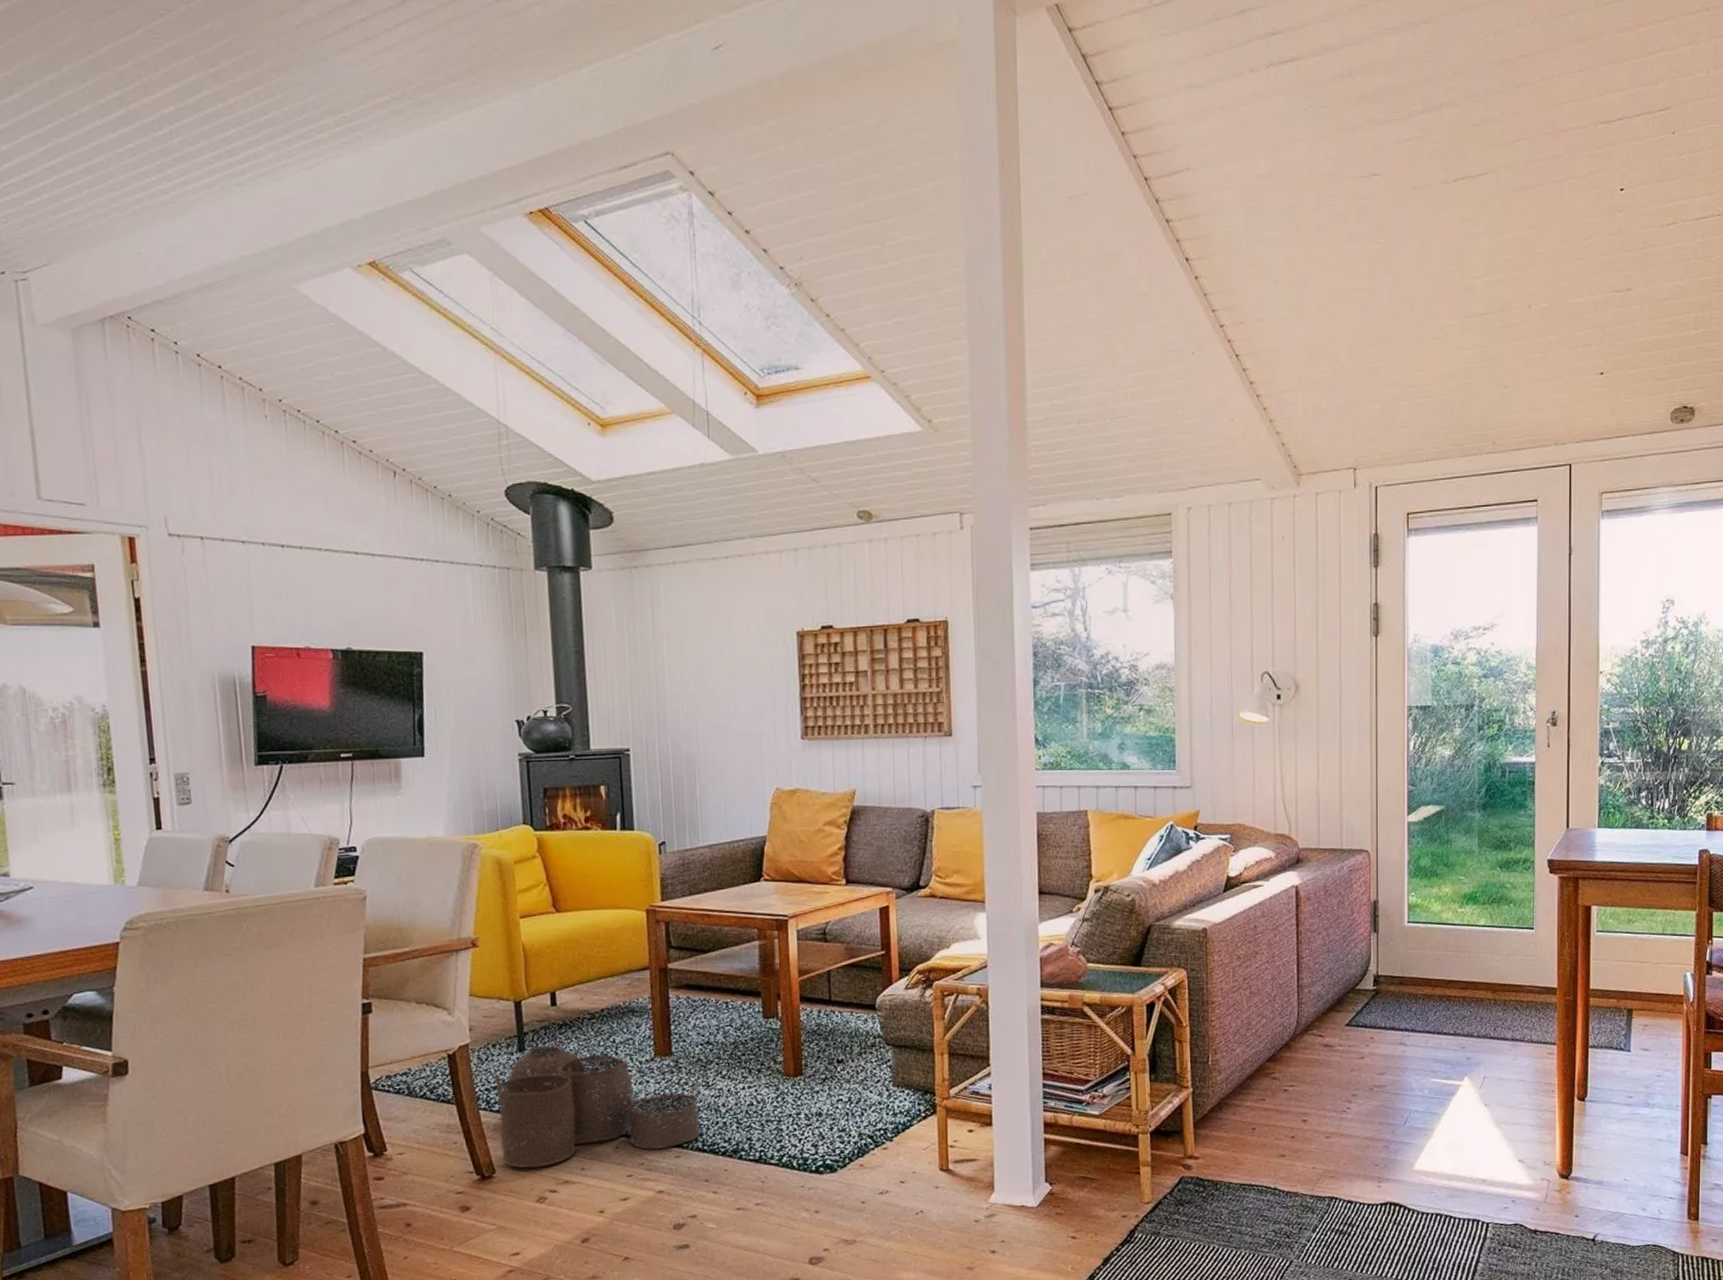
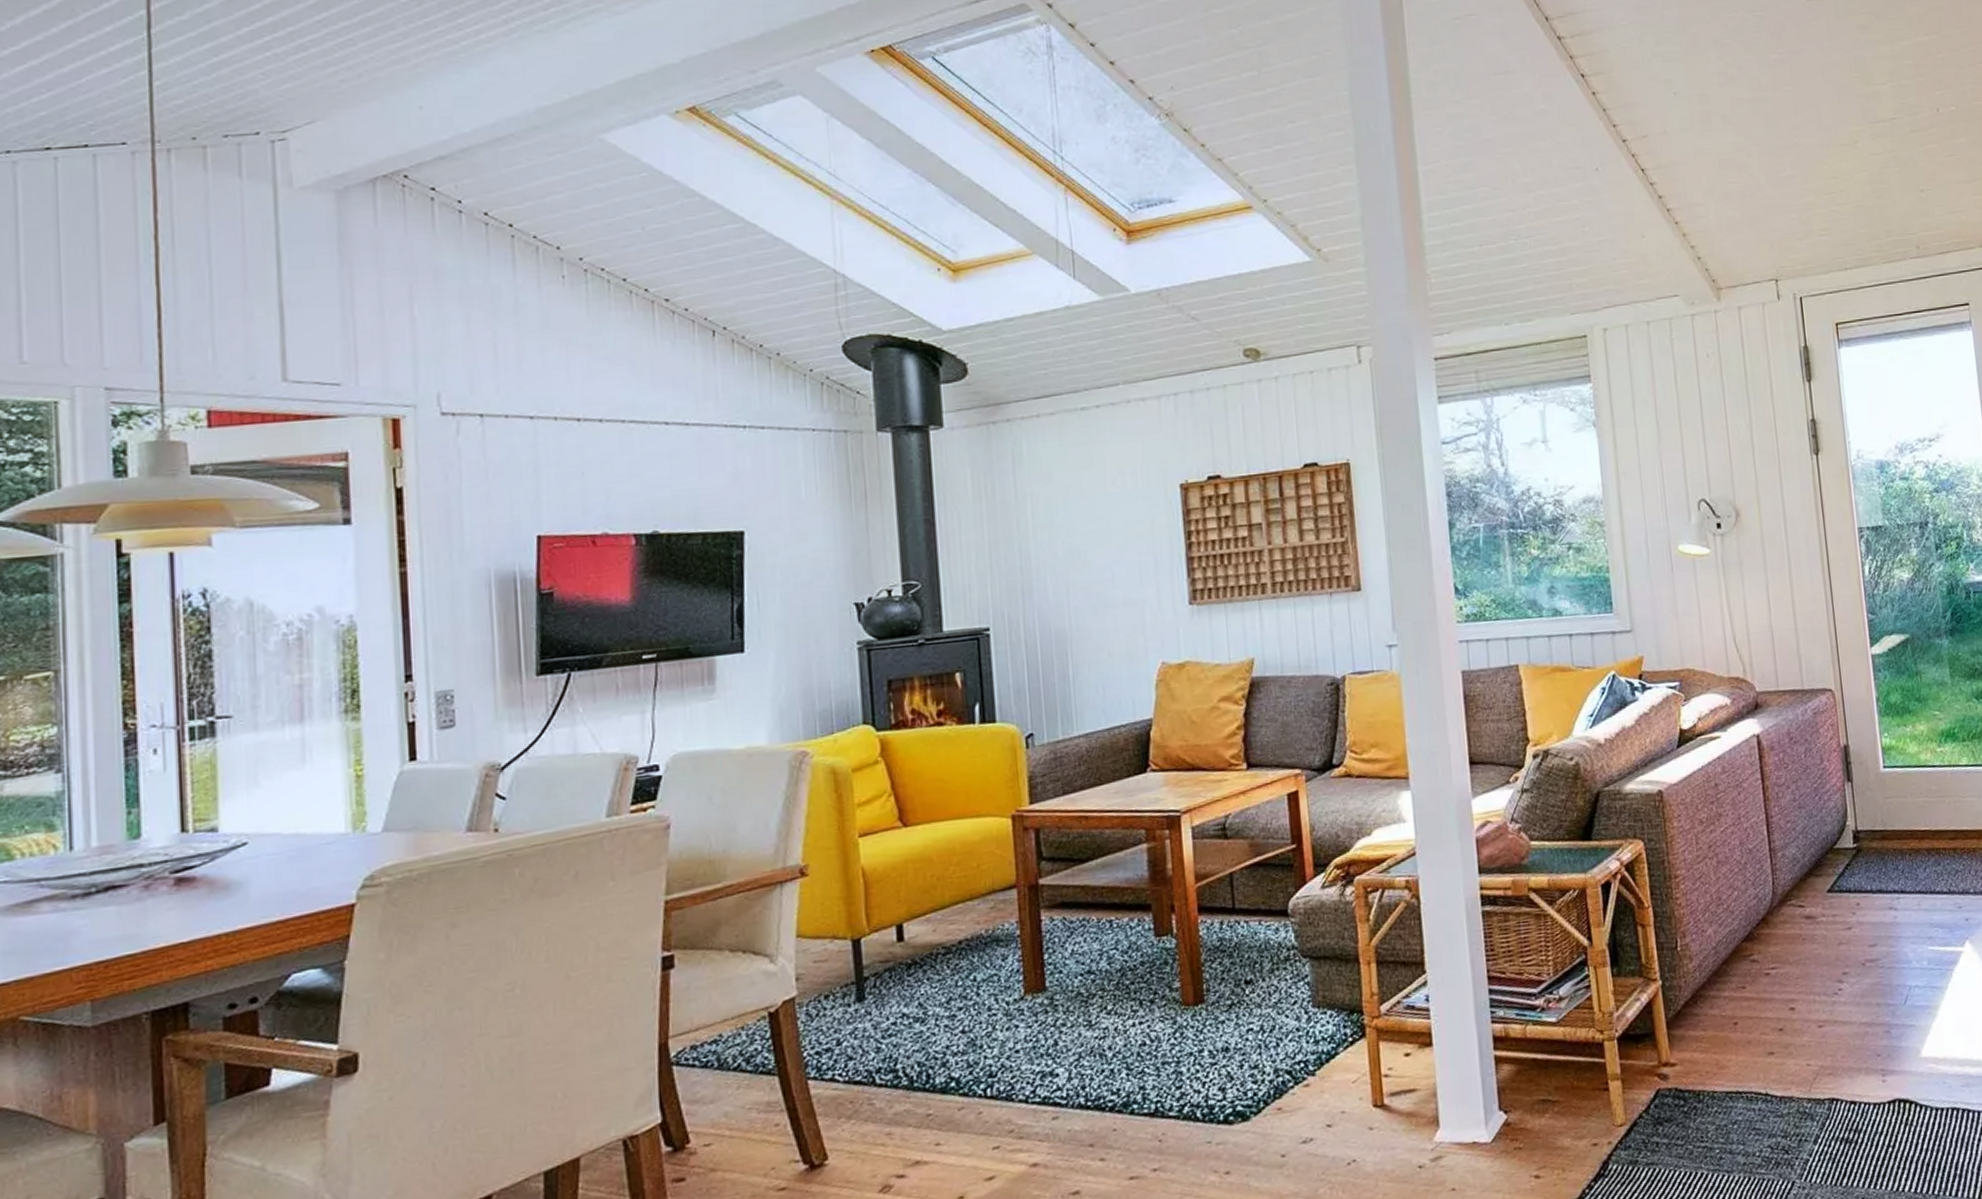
woven basket: present [494,1041,700,1168] -> none [826,984,1083,1150]

